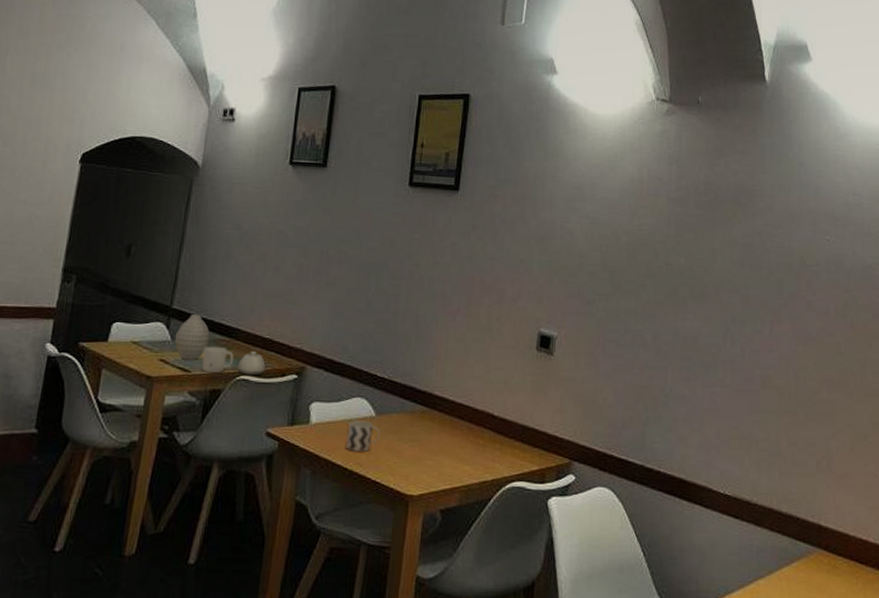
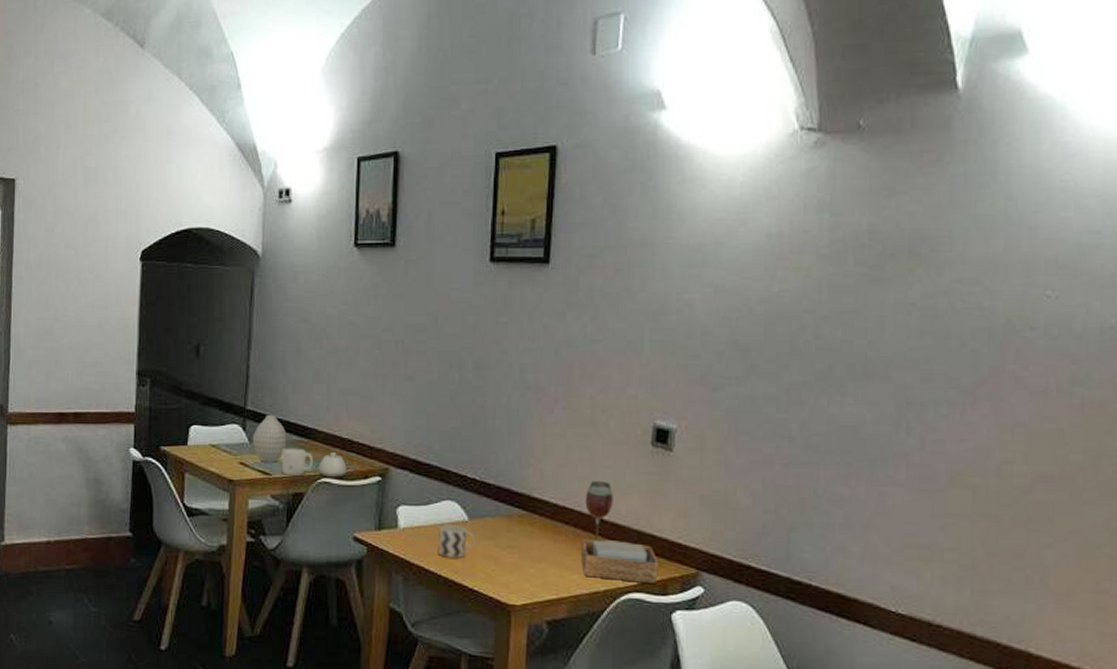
napkin holder: none [472,432,539,474] -> present [580,538,658,585]
wineglass: none [479,380,503,435] -> present [585,480,613,541]

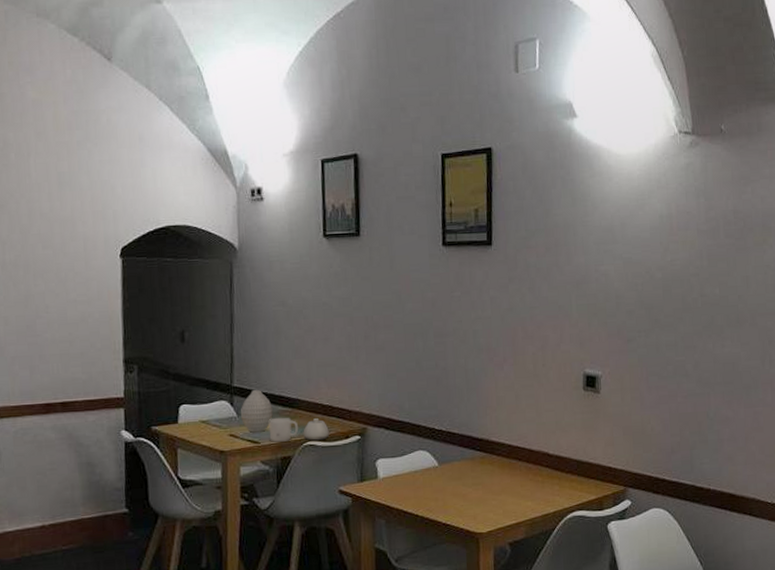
cup: present [437,525,475,559] -> none [413,470,445,500]
napkin holder: present [580,538,658,585] -> none [532,470,595,503]
wineglass: present [585,480,613,541] -> none [533,422,556,472]

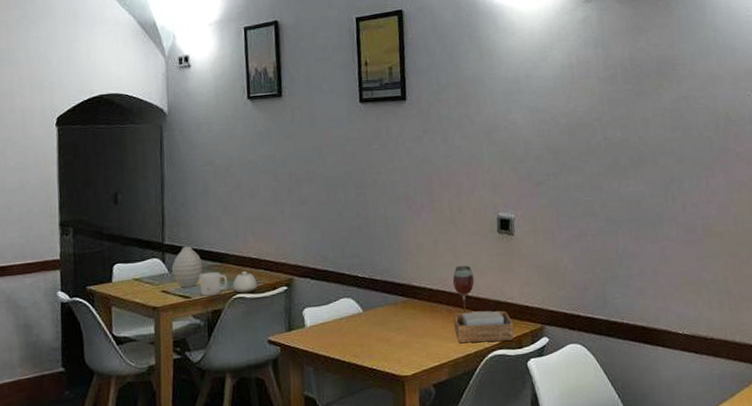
napkin holder: none [532,470,595,503] -> present [453,310,514,344]
wineglass: none [533,422,556,472] -> present [452,265,475,314]

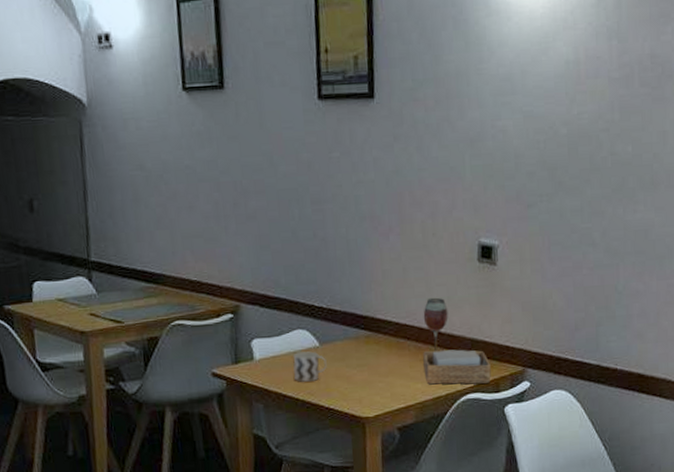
vase: present [171,246,203,289] -> none [100,264,136,312]
mug: present [199,271,228,297] -> none [131,294,166,322]
sugar bowl: present [232,270,258,294] -> none [170,294,199,320]
cup: none [339,317,370,347] -> present [293,351,327,383]

